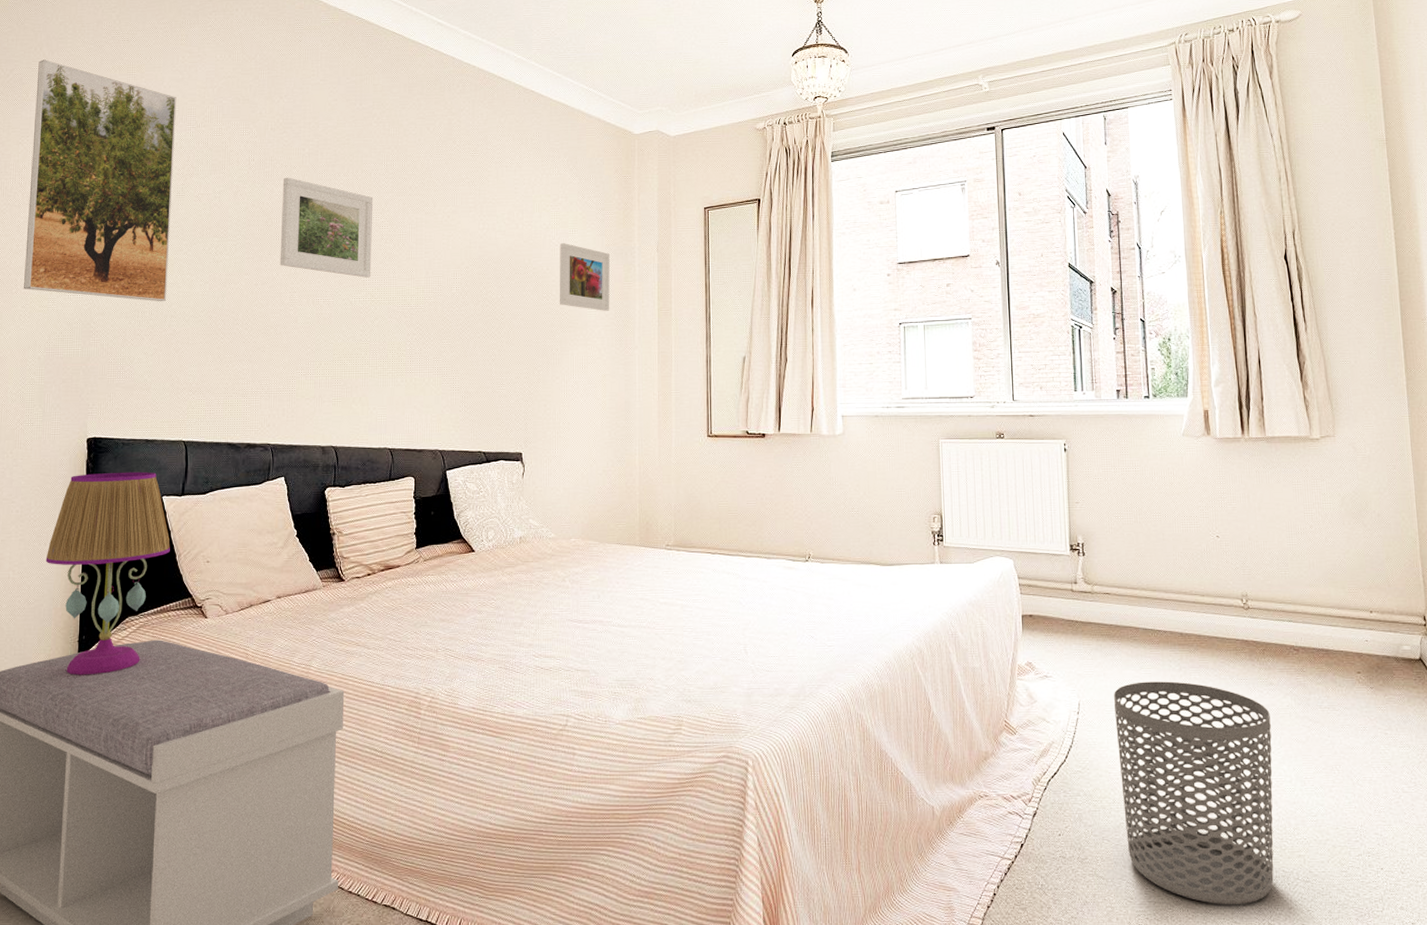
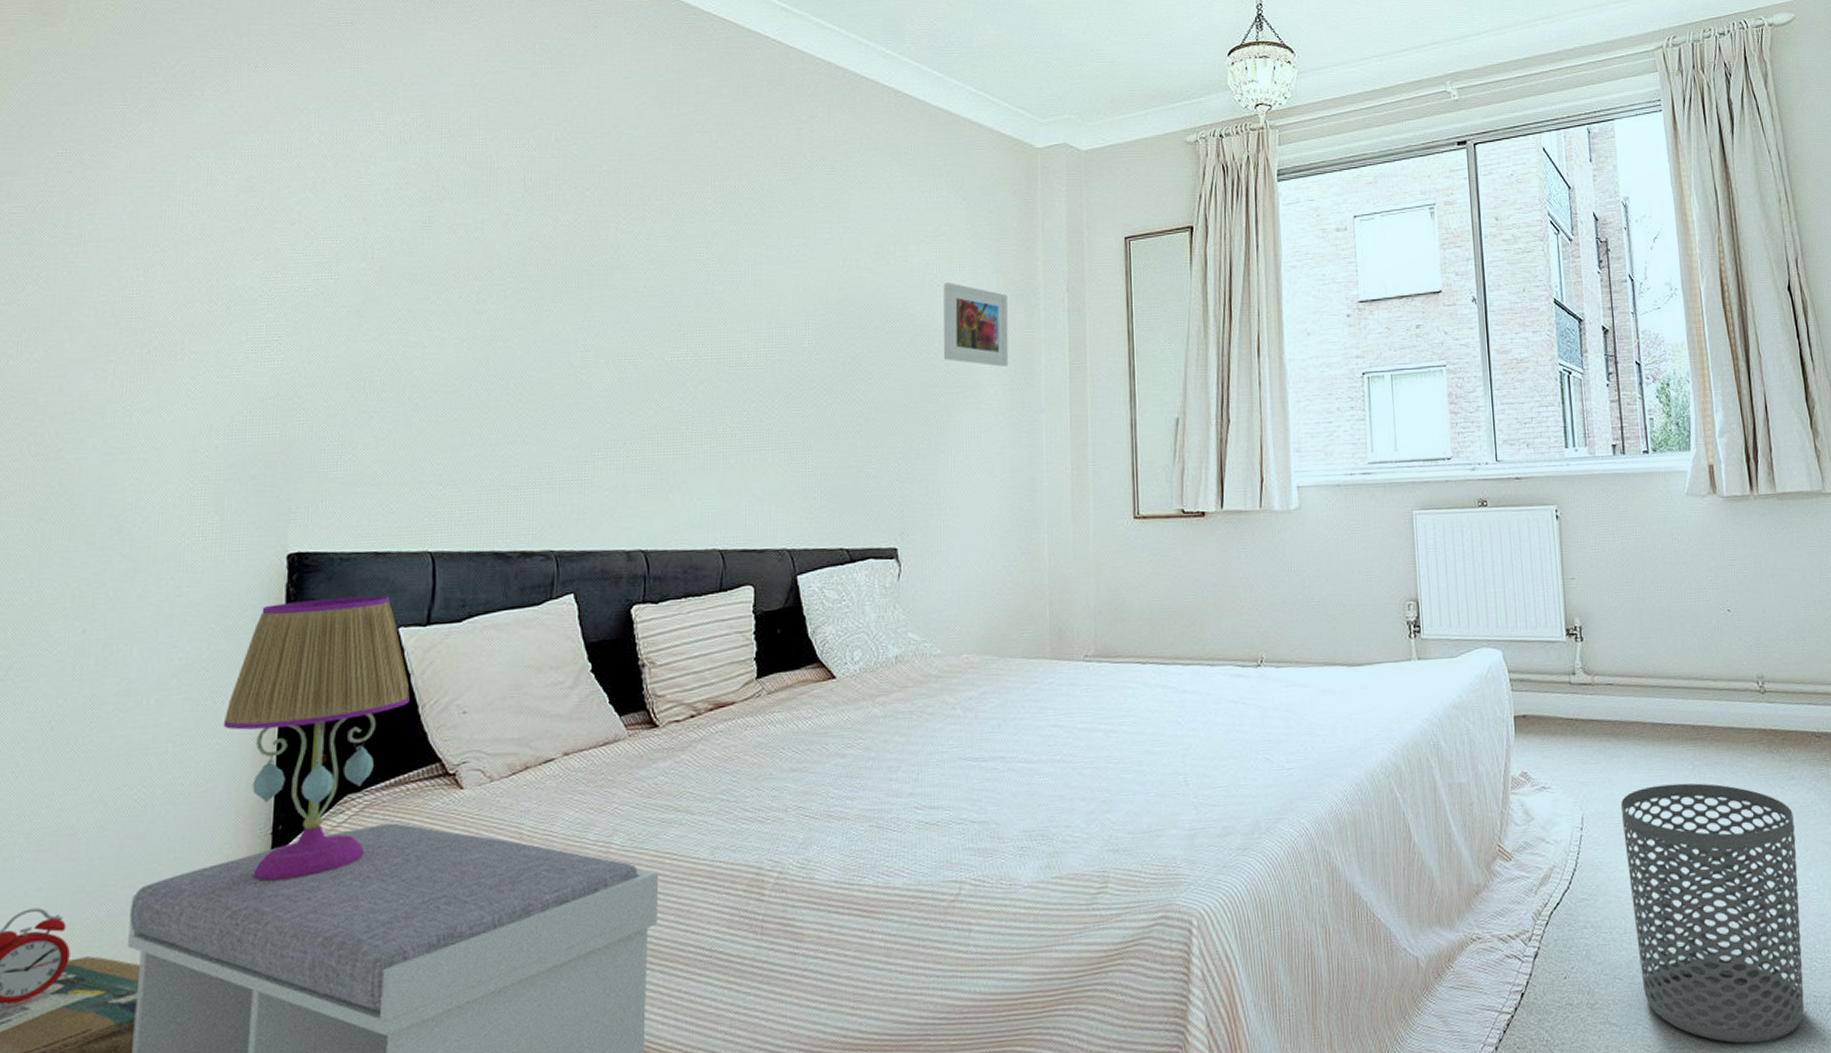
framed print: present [24,59,177,302] -> none [194,46,422,368]
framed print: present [280,177,374,278] -> none [567,202,697,330]

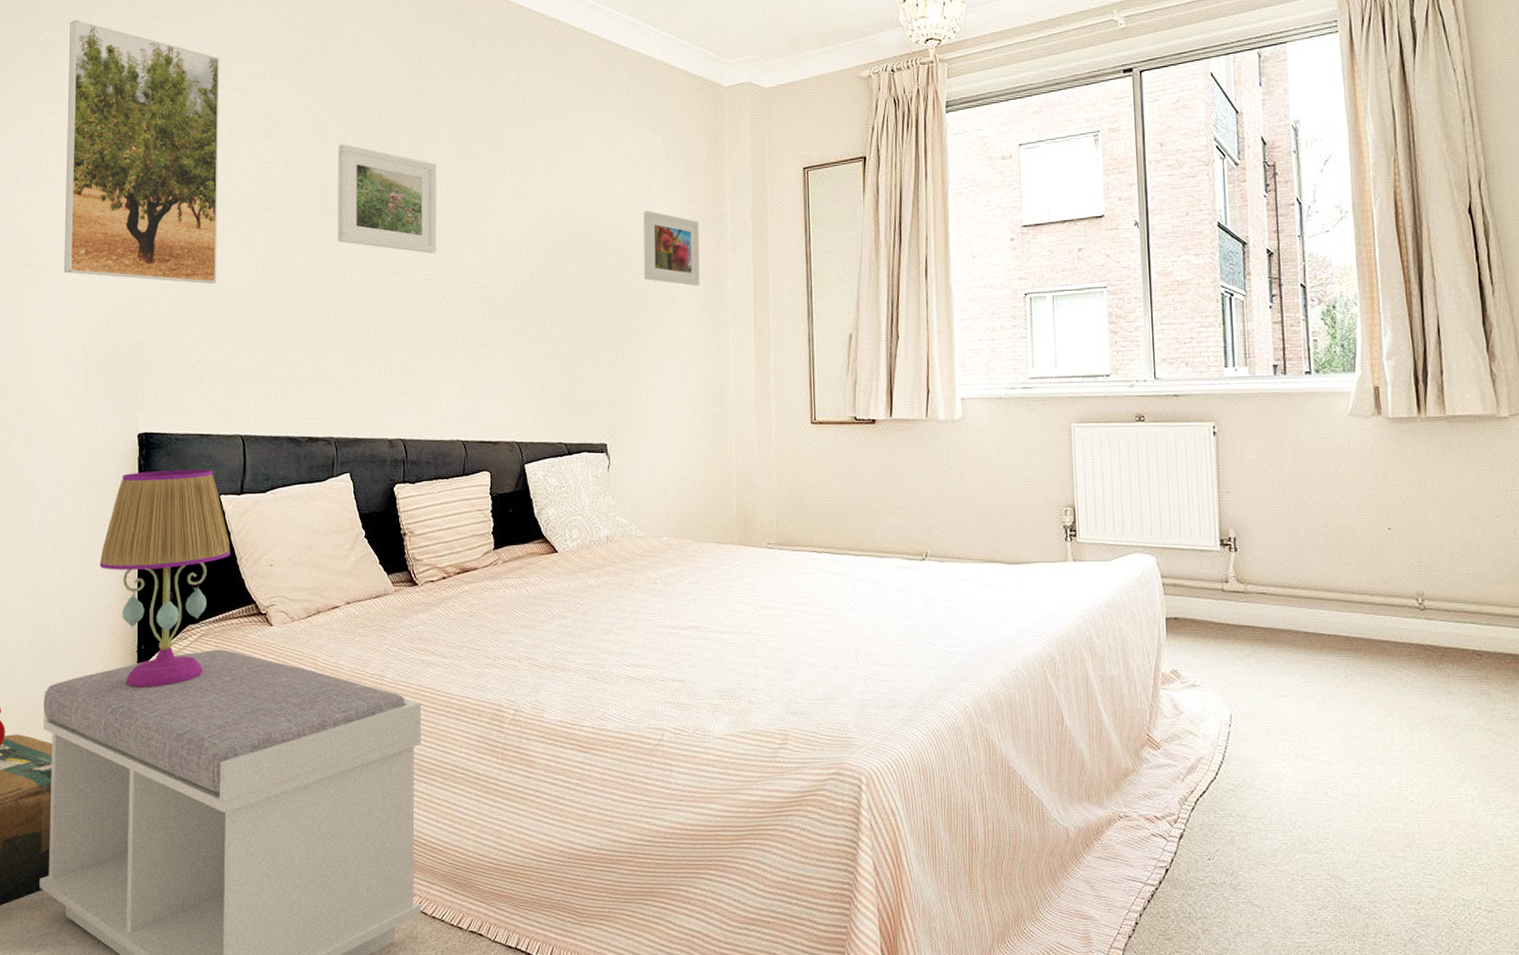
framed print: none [194,46,422,368] -> present [64,20,220,285]
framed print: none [567,202,697,330] -> present [337,144,437,254]
waste bin: present [1621,783,1805,1044] -> none [1270,690,1453,937]

